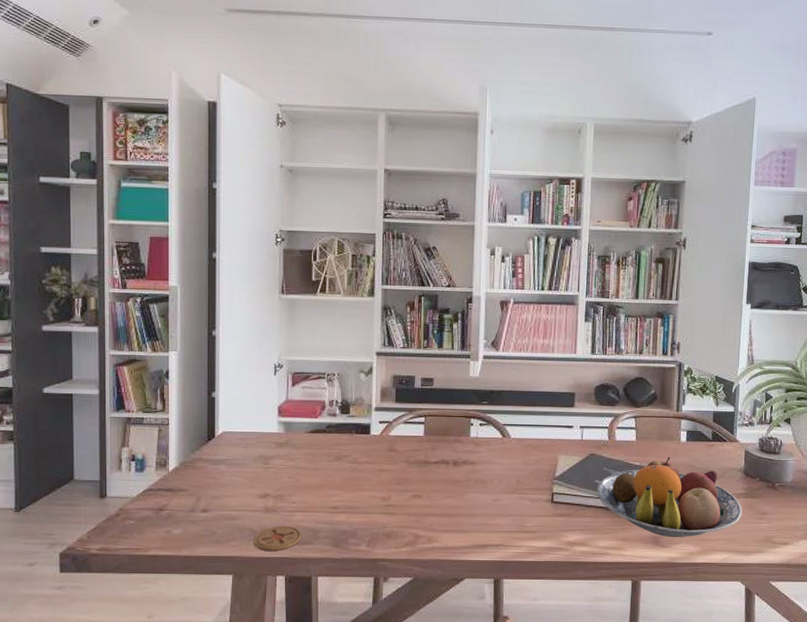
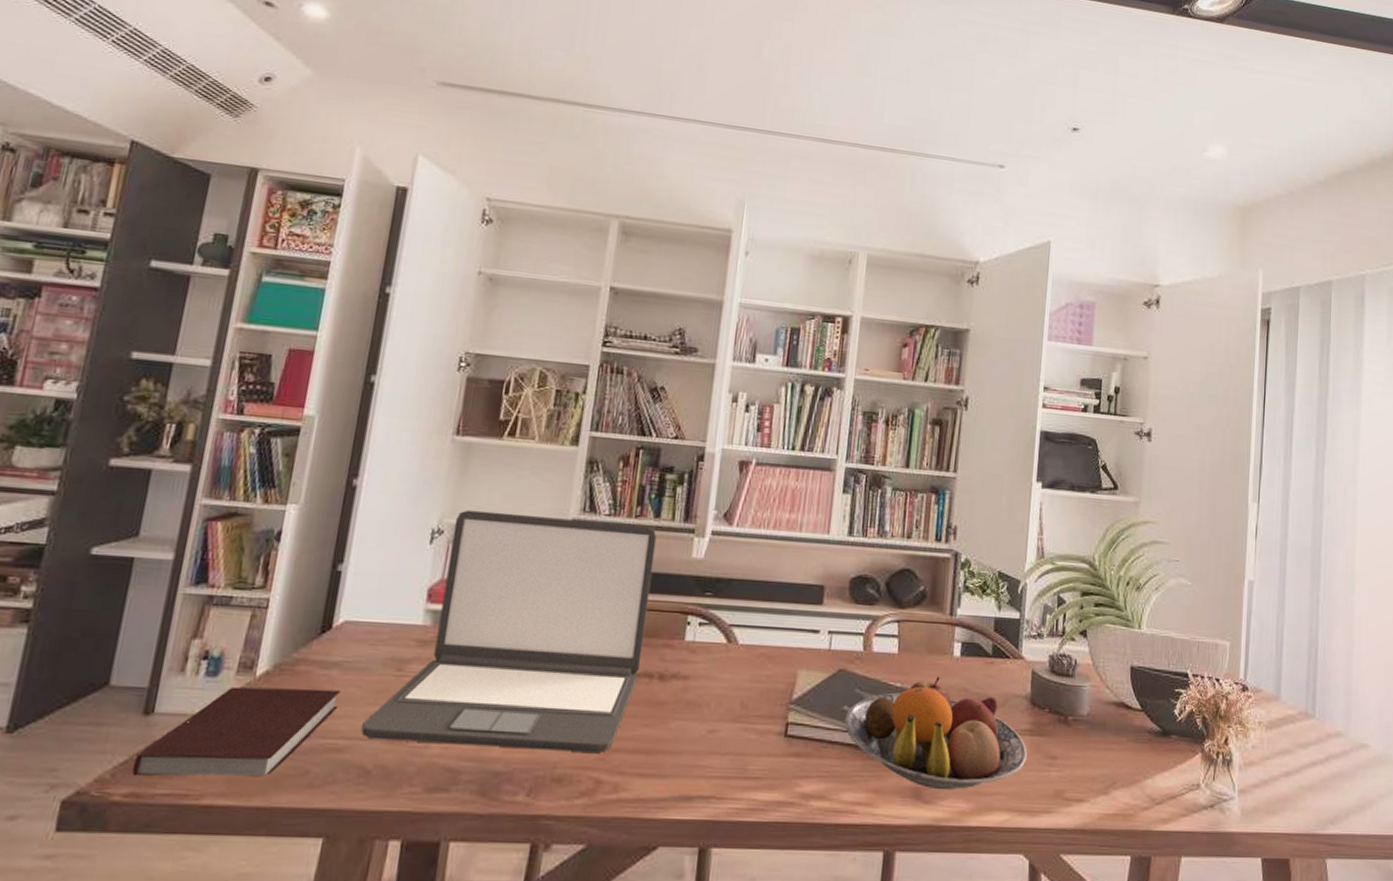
notebook: none [100,478,228,538] -> present [132,686,340,777]
laptop: none [247,349,442,516] -> present [361,509,657,753]
coaster: present [254,525,302,551] -> none [362,762,436,801]

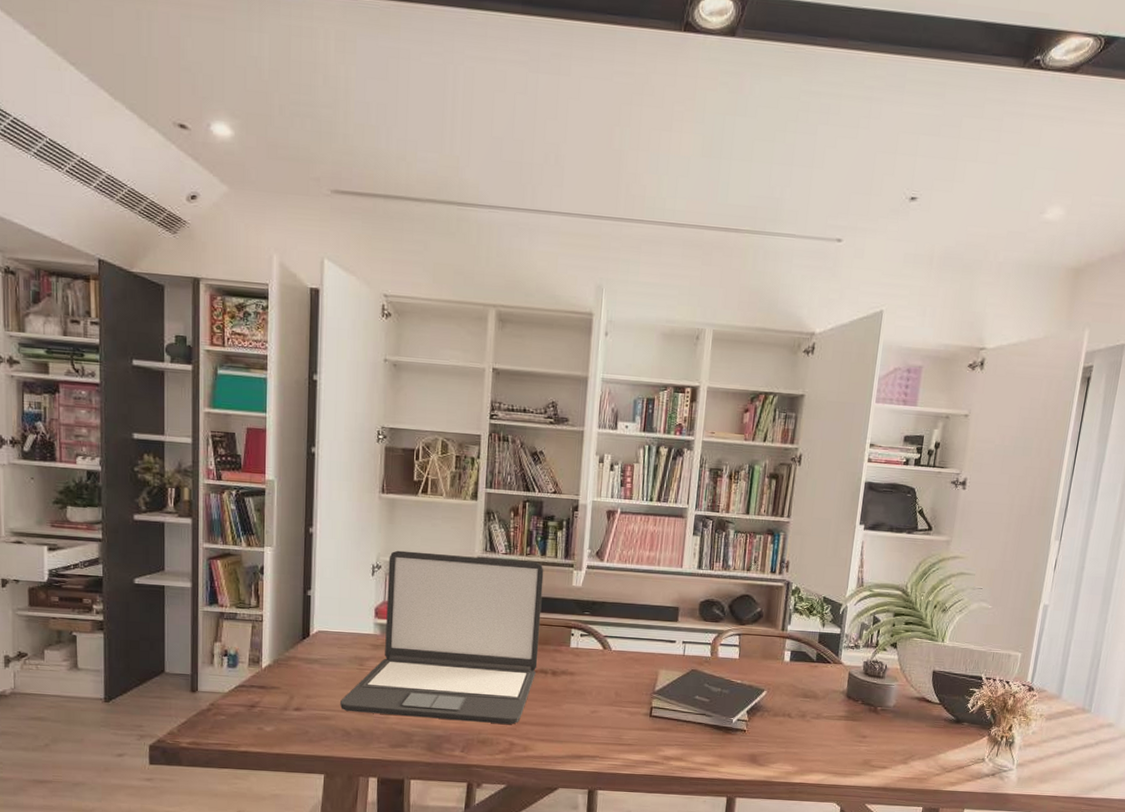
notebook: present [132,686,340,777] -> none [190,674,322,734]
fruit bowl: present [844,676,1027,790] -> none [696,675,842,757]

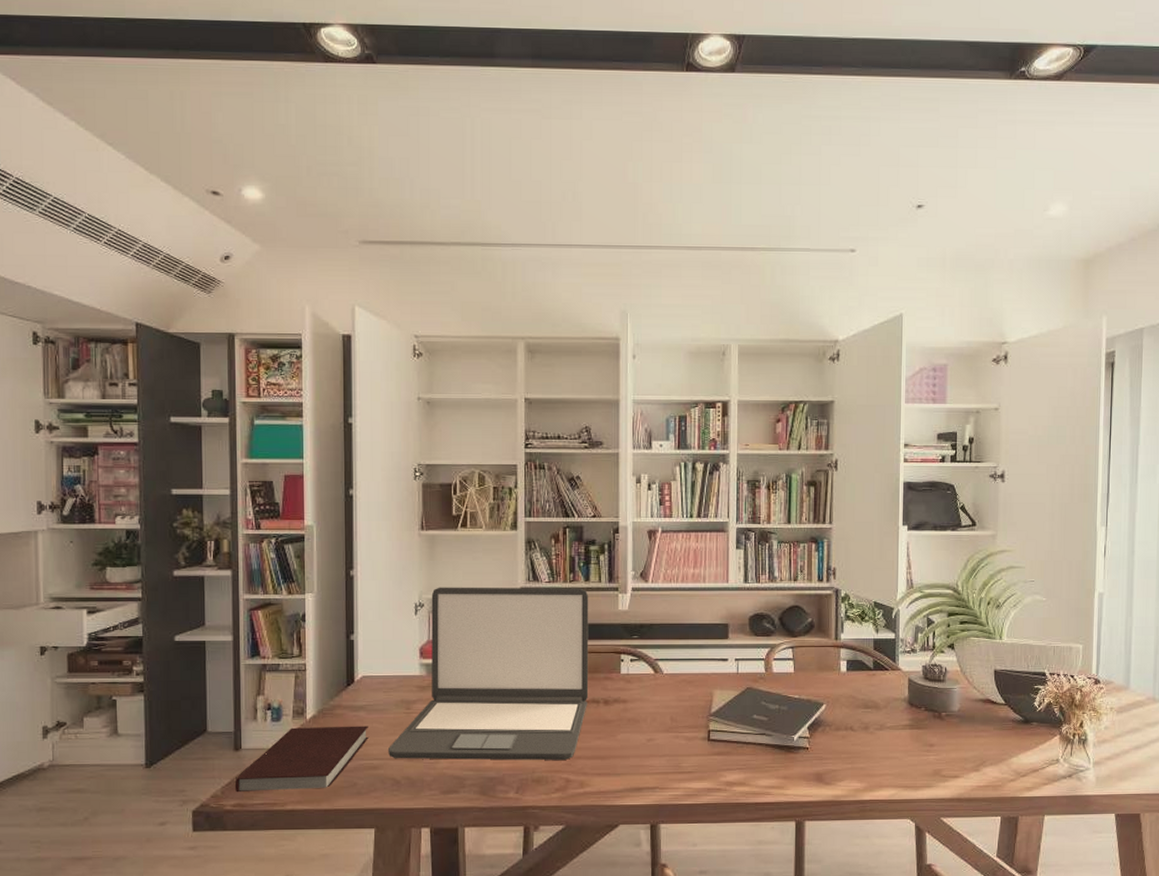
notebook: none [190,674,322,734] -> present [234,725,368,793]

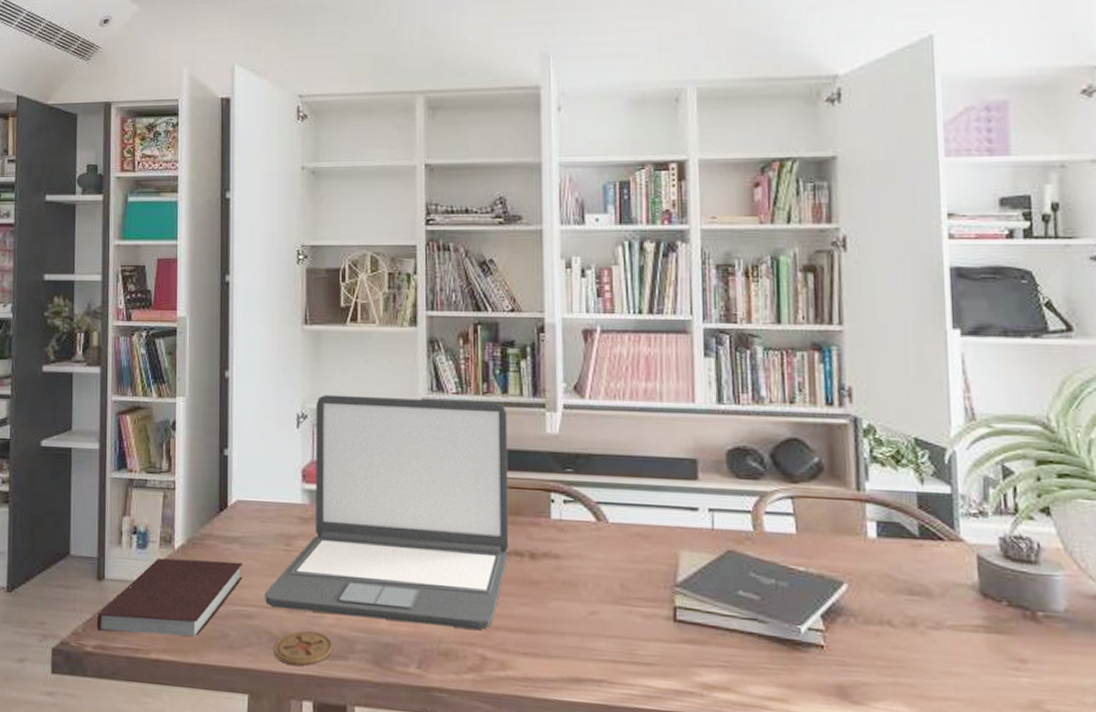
coaster: none [396,773,447,801] -> present [274,630,334,666]

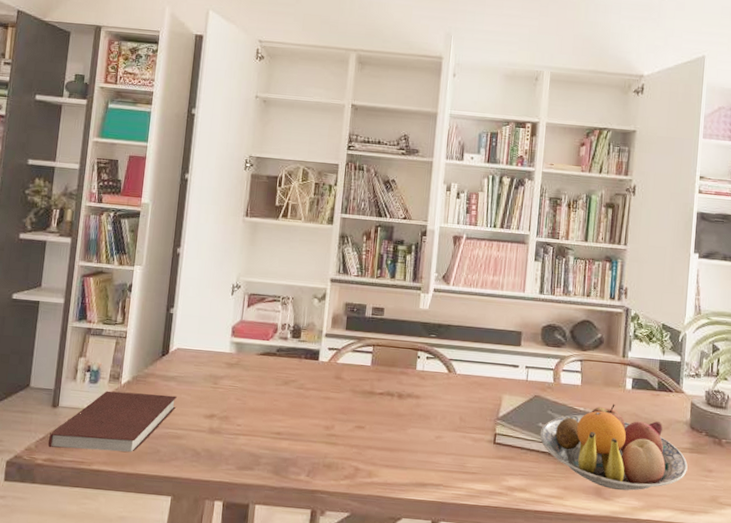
laptop: present [265,394,509,630] -> none [192,271,393,448]
coaster: present [274,630,334,666] -> none [195,448,244,475]
fruit bowl: none [741,560,984,691] -> present [539,403,688,491]

